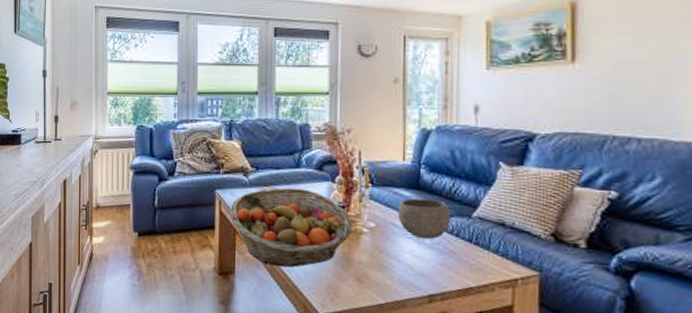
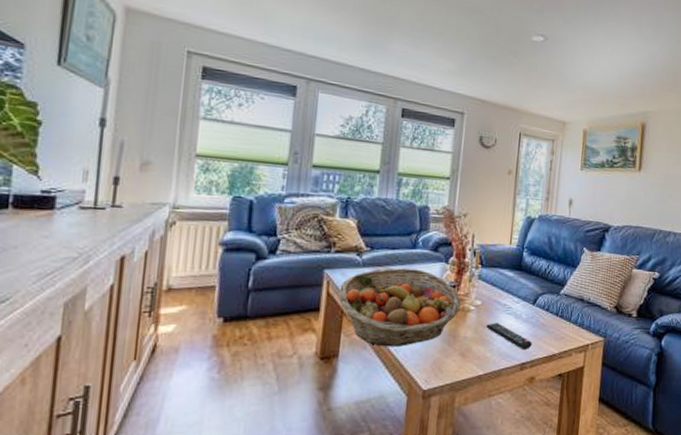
remote control: none [383,247,441,280] -> present [486,323,532,349]
bowl: present [397,198,451,240] -> none [501,278,544,315]

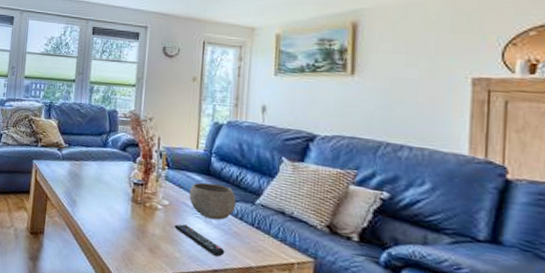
fruit basket: present [338,268,461,347] -> none [44,163,149,234]
bowl: none [501,278,544,315] -> present [189,182,236,220]

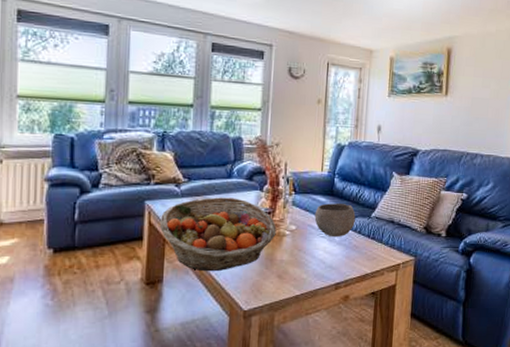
fruit basket: none [44,163,149,234] -> present [160,197,277,272]
remote control: present [174,224,225,257] -> none [301,246,346,270]

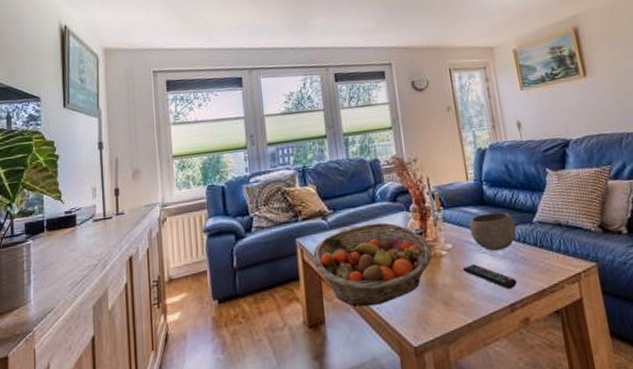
remote control: none [301,246,346,270] -> present [462,264,517,289]

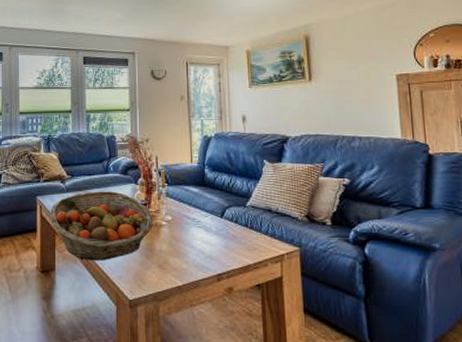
remote control: present [462,264,517,289] -> none [179,236,226,261]
bowl: present [469,211,517,251] -> none [189,192,230,227]

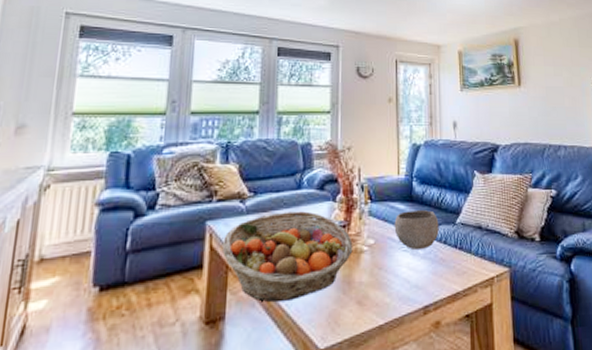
bowl: none [189,192,230,227] -> present [394,209,439,251]

